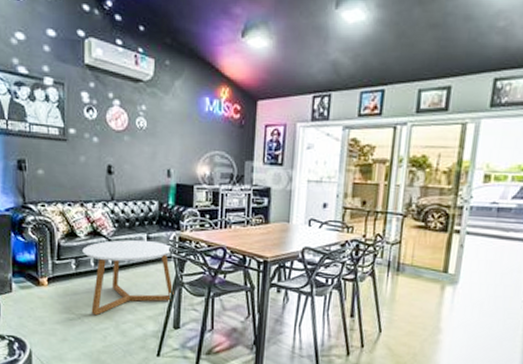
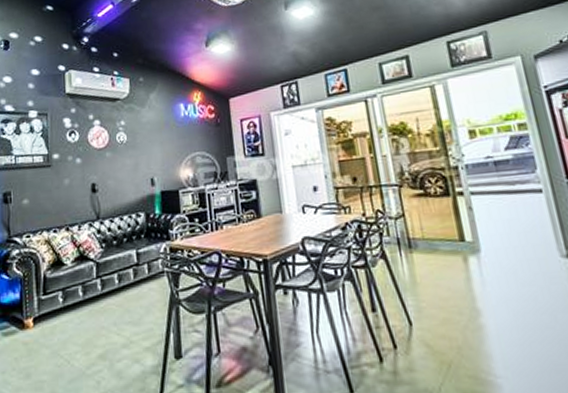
coffee table: present [82,239,174,316] -> none [69,256,171,357]

